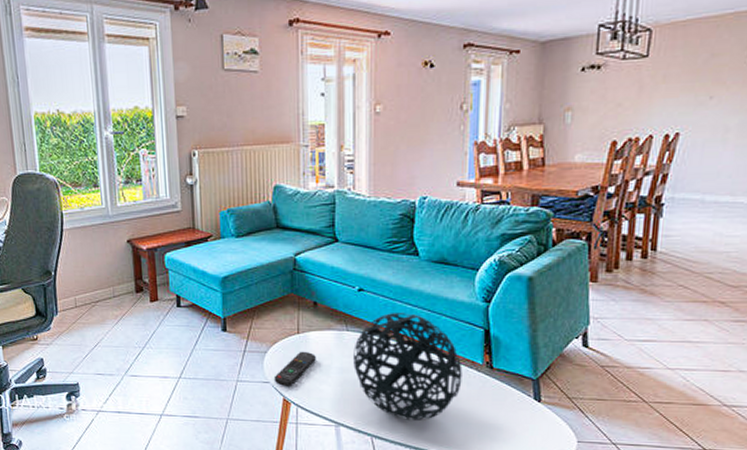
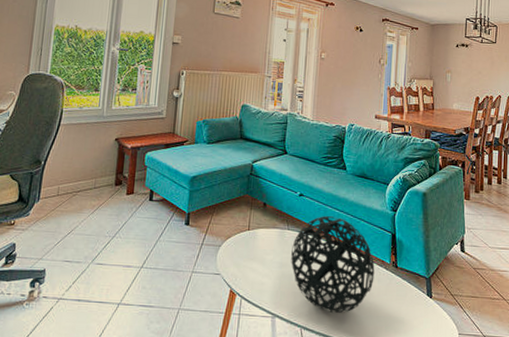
remote control: present [273,351,316,388] -> none [224,246,261,280]

